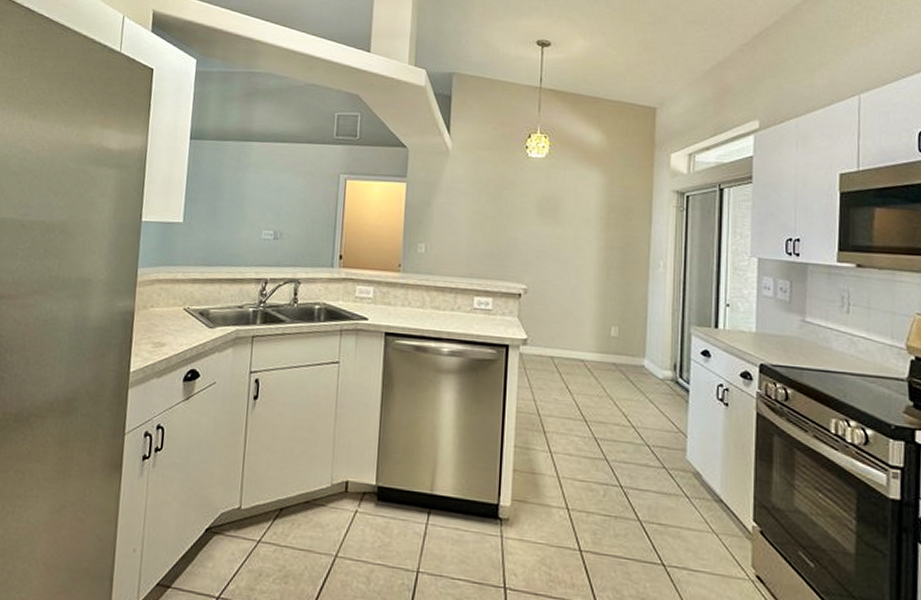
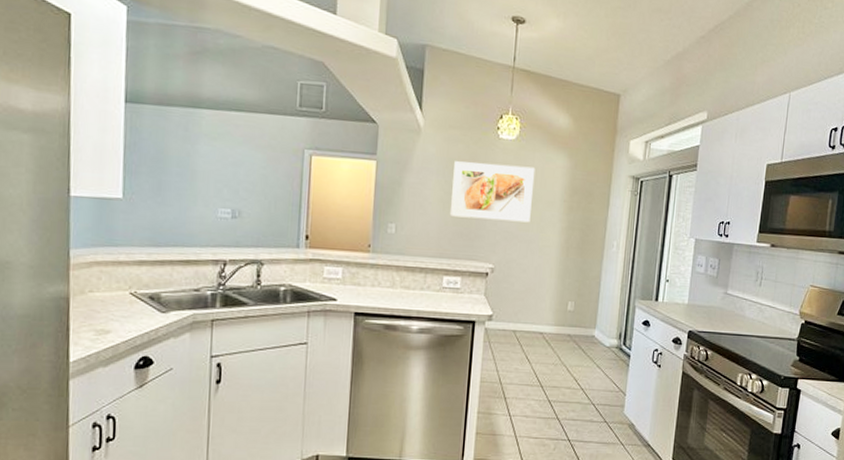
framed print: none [479,181,568,242] -> present [449,161,535,223]

